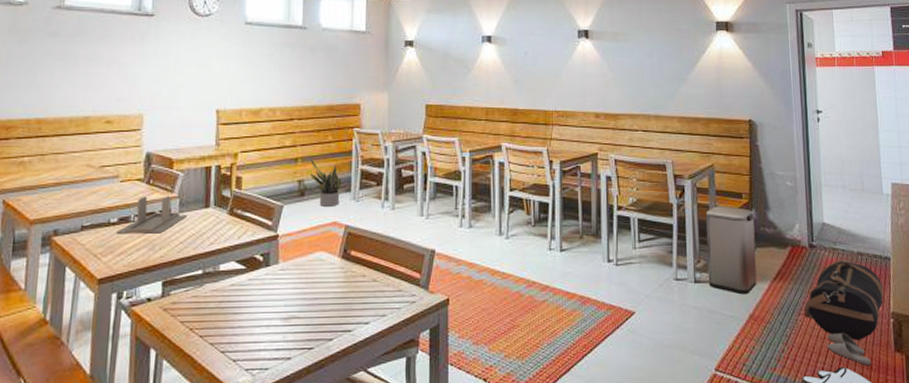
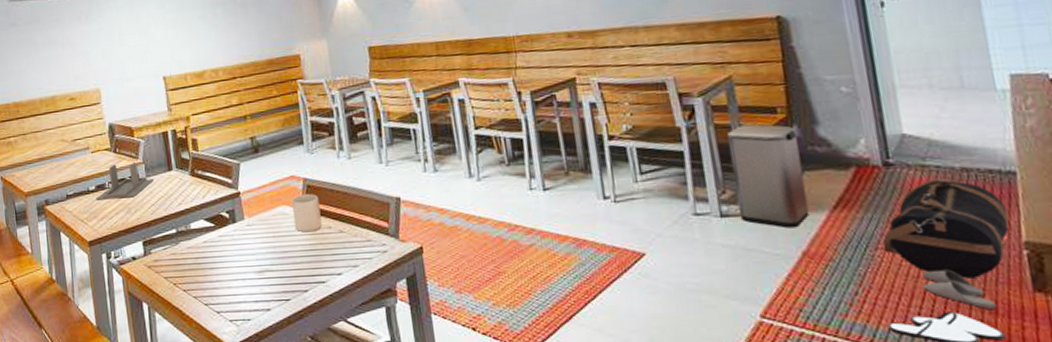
potted plant: present [309,157,342,208] -> none [258,113,294,163]
mug: none [329,241,358,280] -> present [291,194,322,233]

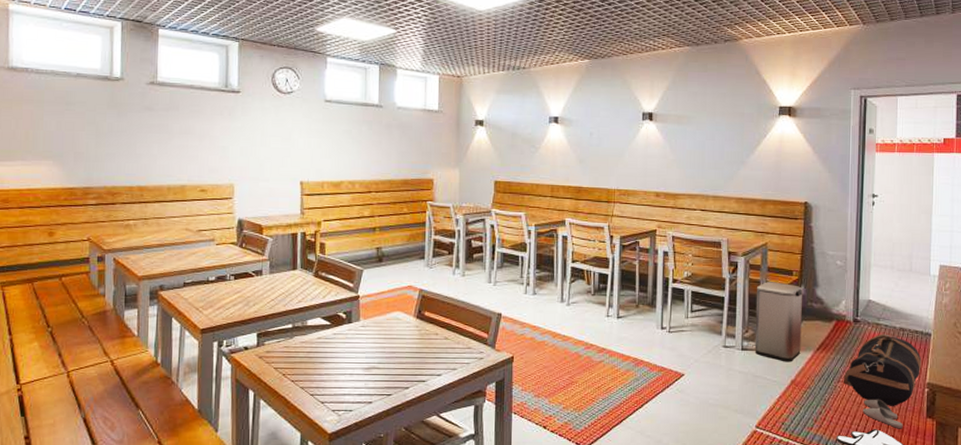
napkin holder: present [96,163,153,200] -> none [214,258,276,291]
mug: present [291,194,322,233] -> none [405,303,431,337]

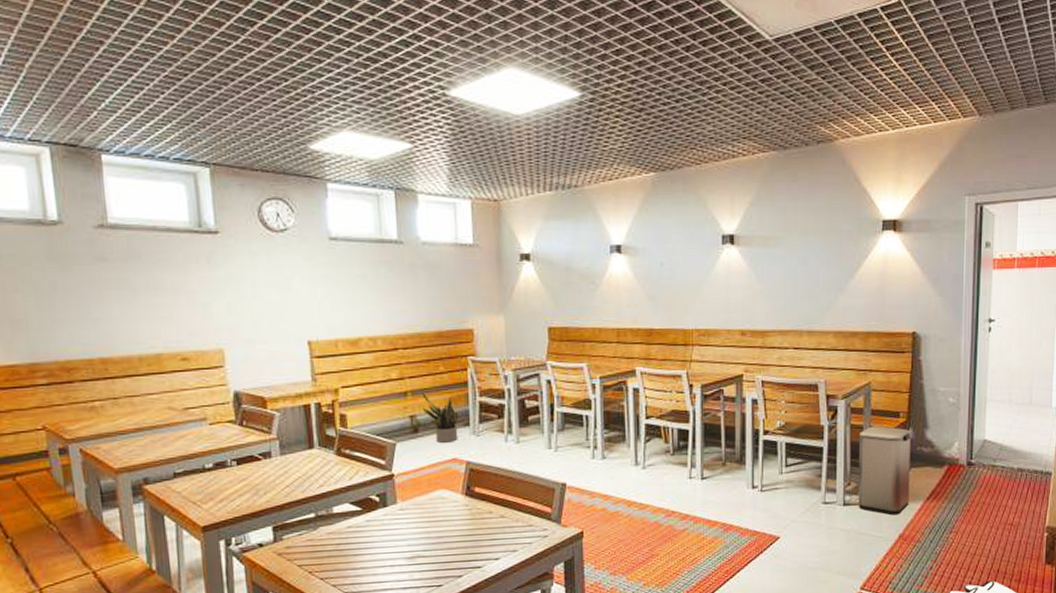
potted plant: none [386,227,416,273] -> present [421,390,459,444]
duffel bag: present [843,334,922,406] -> none [955,476,1041,555]
slippers: present [862,399,903,429] -> none [976,548,1020,579]

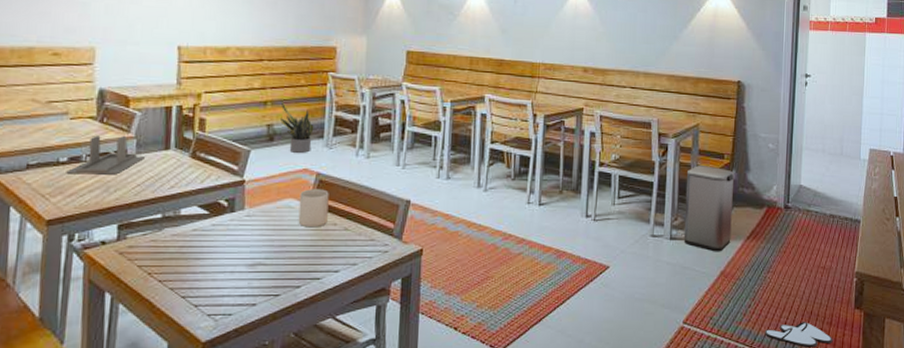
napkin holder: none [213,438,290,480] -> present [66,135,145,175]
mug: none [451,478,483,518] -> present [298,189,329,228]

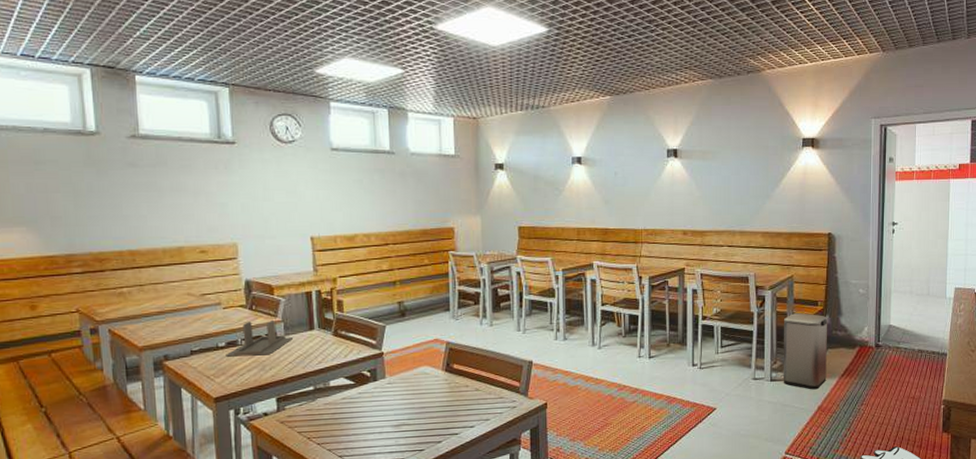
potted plant: present [279,100,314,154] -> none [408,279,441,327]
mug: present [298,189,329,228] -> none [433,356,460,391]

